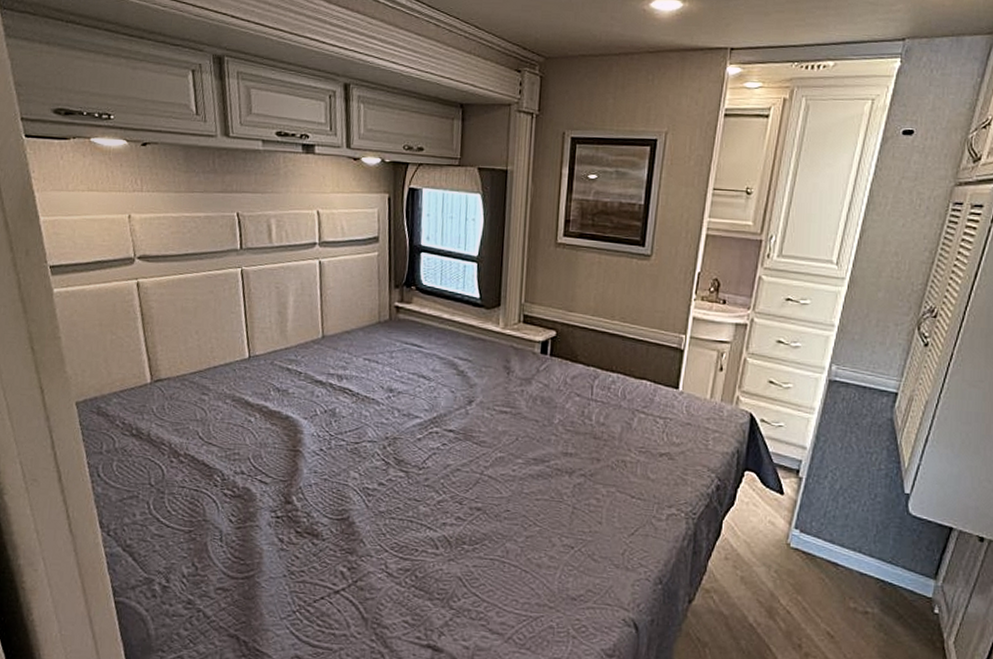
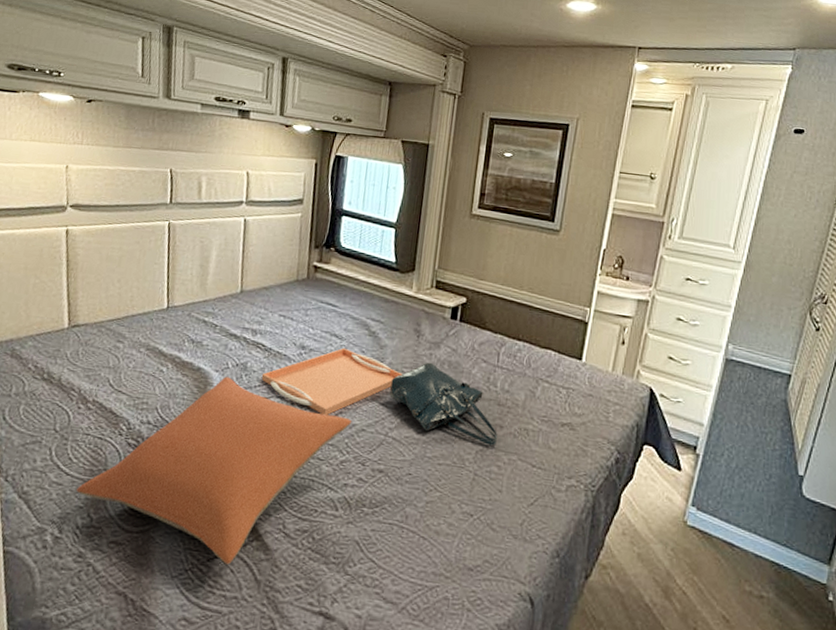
pillow: none [178,423,447,605] -> present [76,376,352,565]
serving tray: none [351,388,495,458] -> present [261,347,403,416]
tote bag: none [482,399,595,479] -> present [389,362,497,446]

